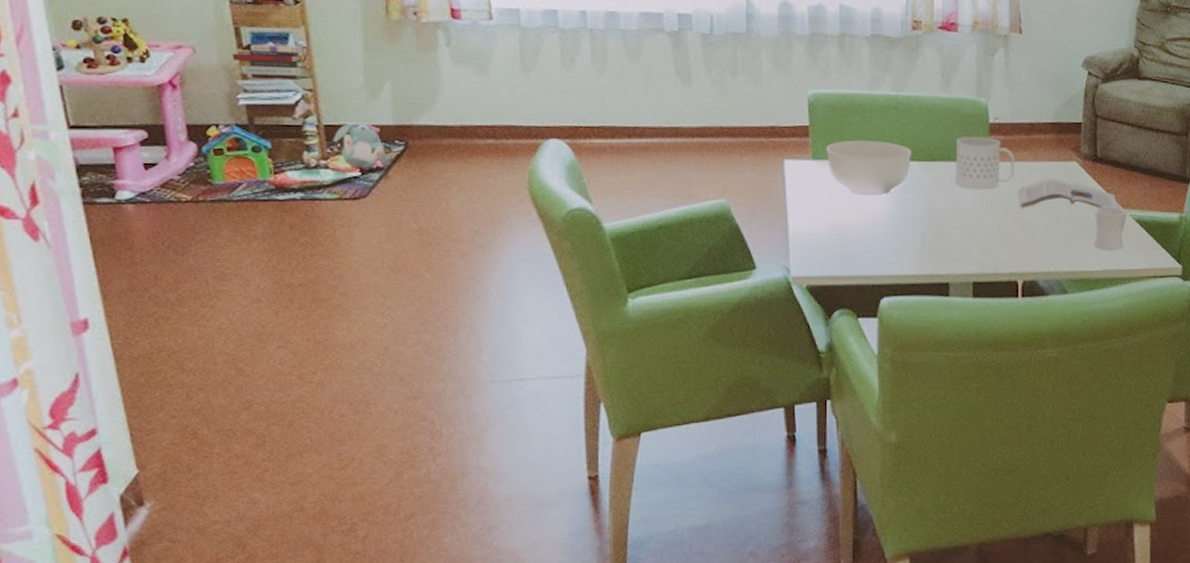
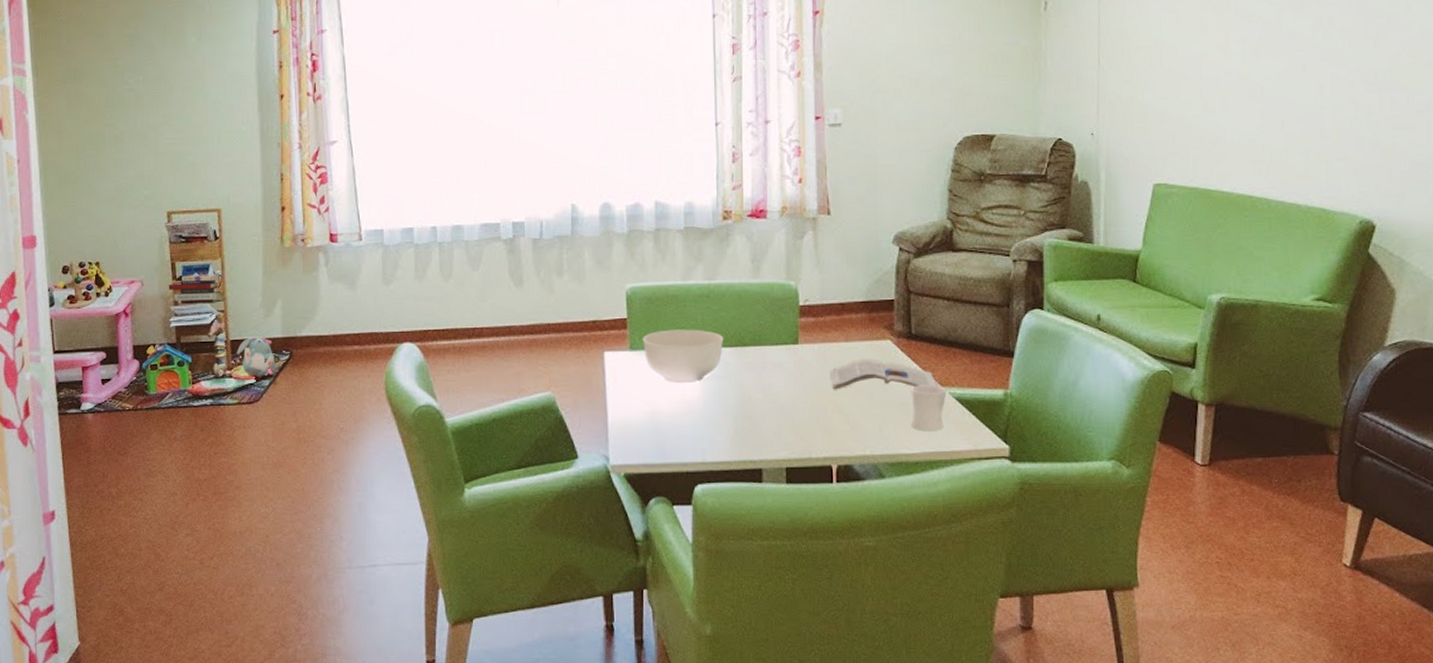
mug: present [955,136,1015,190] -> none [766,319,826,373]

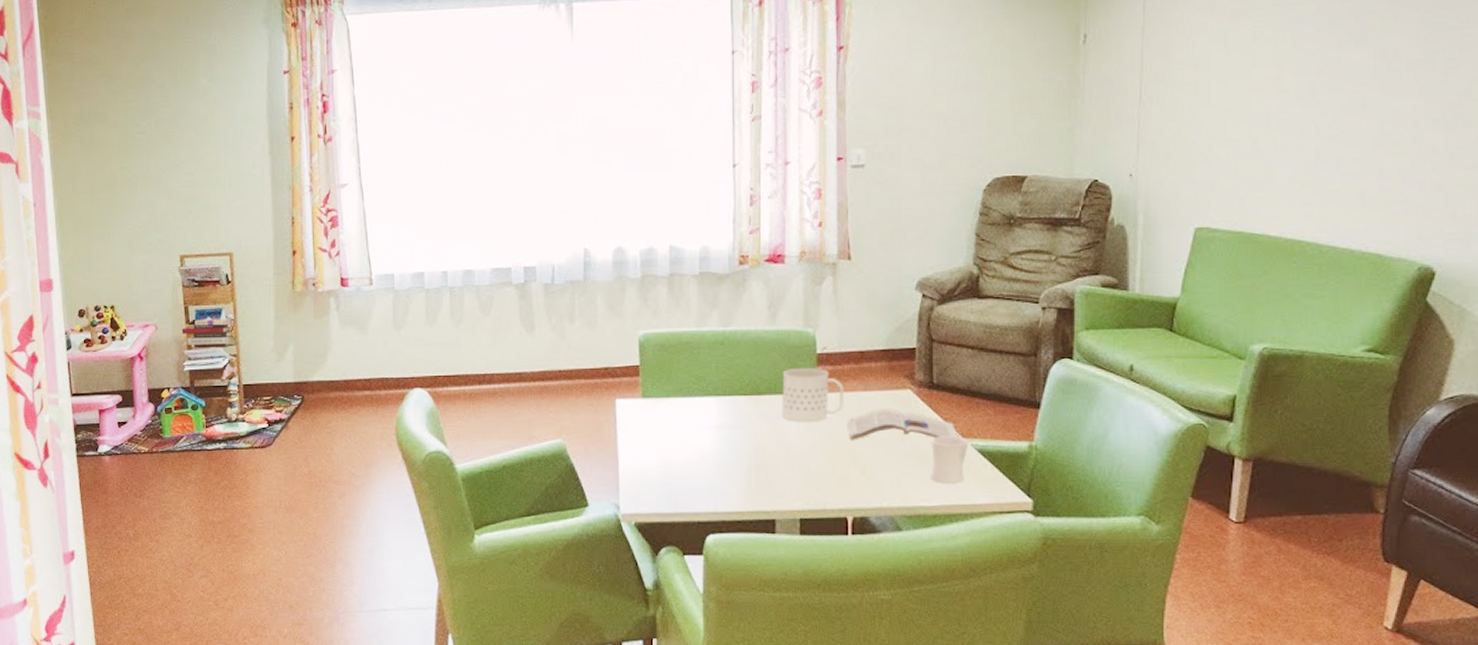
stuffed animal: present [236,337,277,377] -> none [249,381,289,421]
bowl: present [643,329,724,384] -> none [655,377,739,433]
mug: none [766,319,826,373] -> present [782,367,844,423]

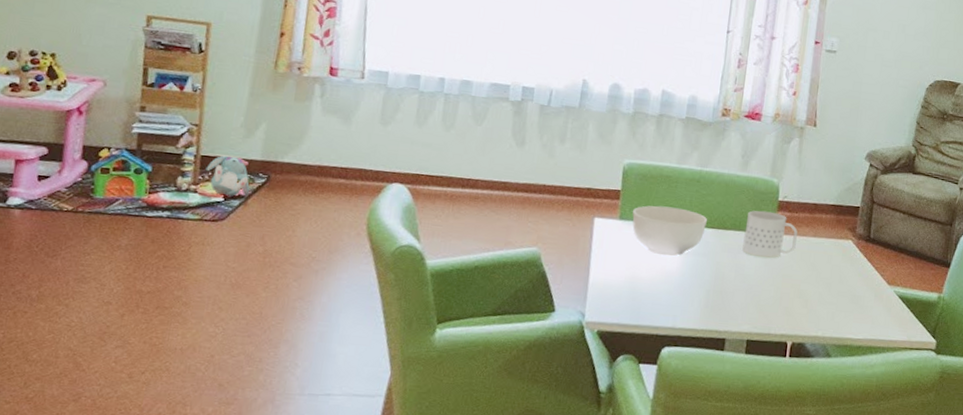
books: present [181,318,238,347] -> none [135,83,203,115]
stuffed animal: none [249,381,289,421] -> present [205,155,250,197]
bowl: none [655,377,739,433] -> present [632,205,708,256]
magazine: present [848,408,959,440] -> none [797,253,885,284]
mug: present [930,436,969,484] -> none [858,281,893,322]

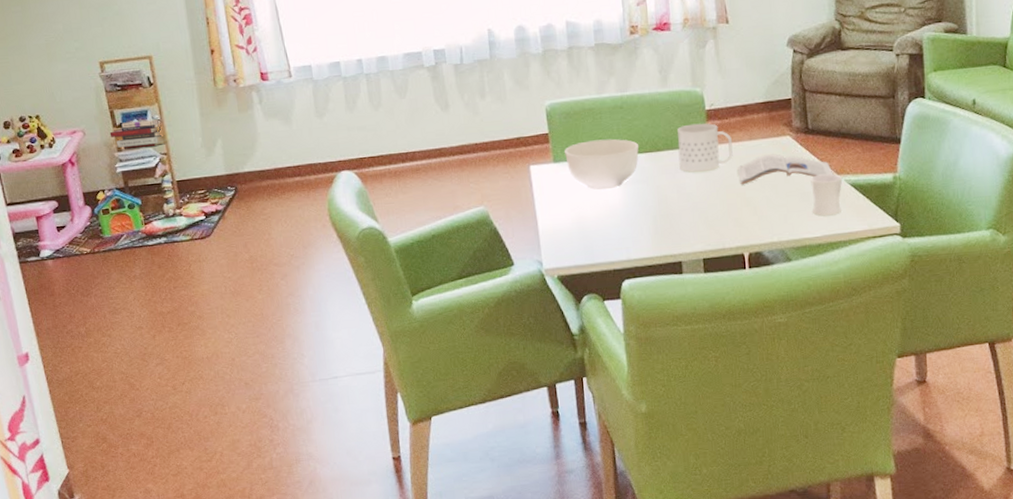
books: none [135,83,203,115] -> present [109,118,167,149]
stuffed animal: present [205,155,250,197] -> none [183,175,225,214]
magazine: none [797,253,885,284] -> present [738,154,834,185]
mug: none [858,281,893,322] -> present [810,173,843,217]

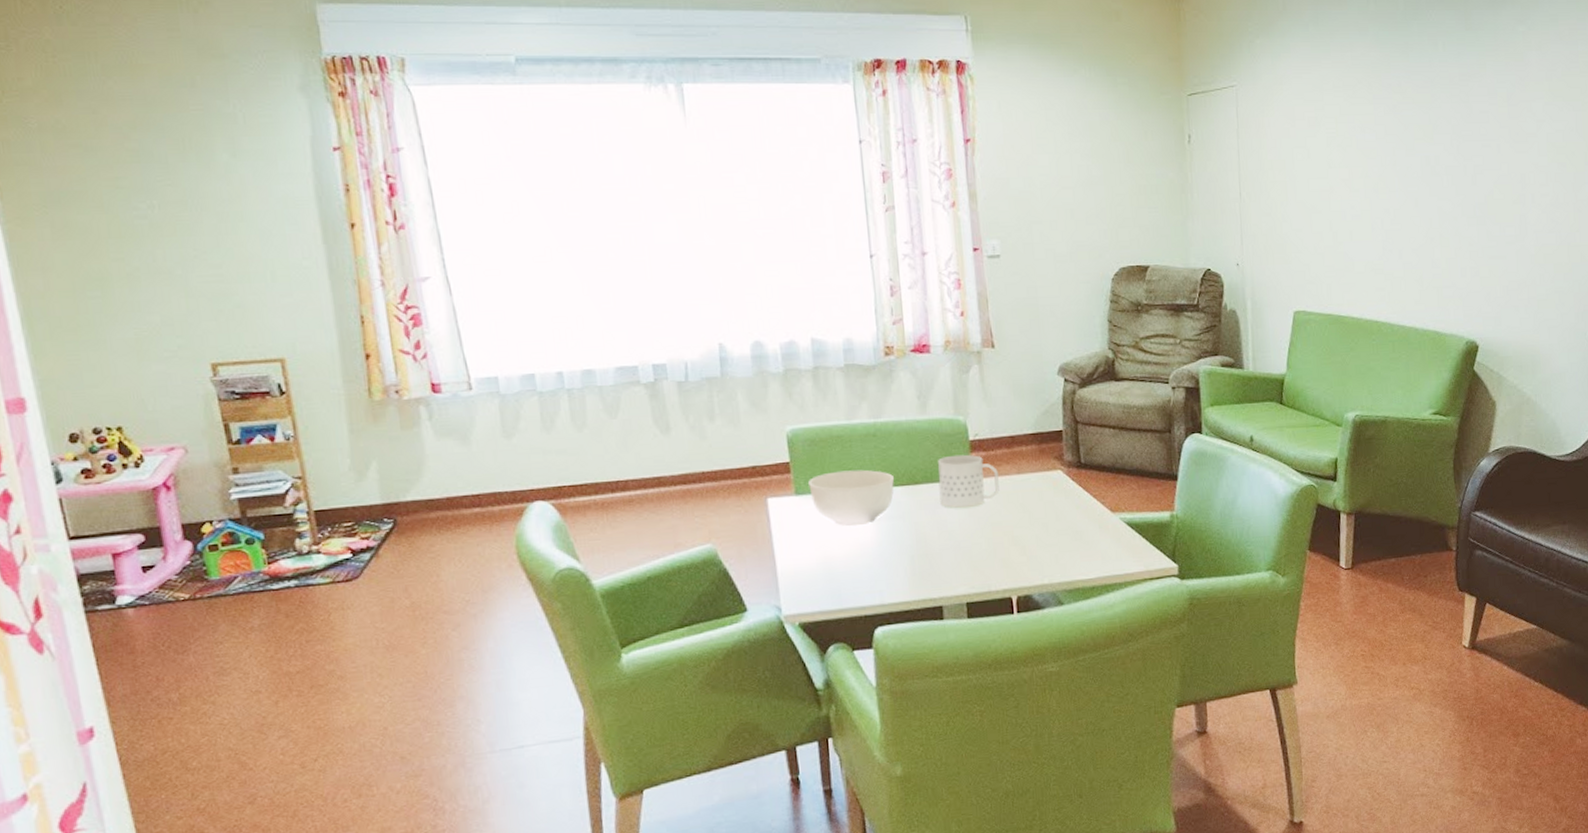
books: present [109,118,167,149] -> none [222,434,303,470]
magazine: present [738,154,834,185] -> none [1005,489,1108,523]
mug: present [810,173,843,217] -> none [1083,511,1118,557]

